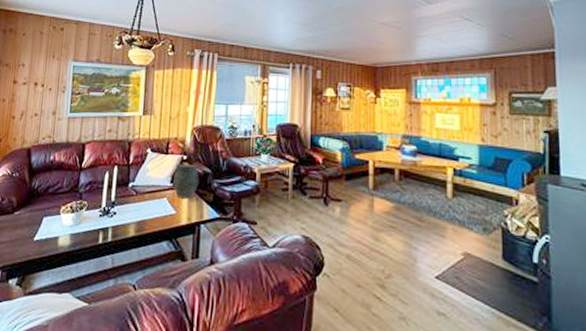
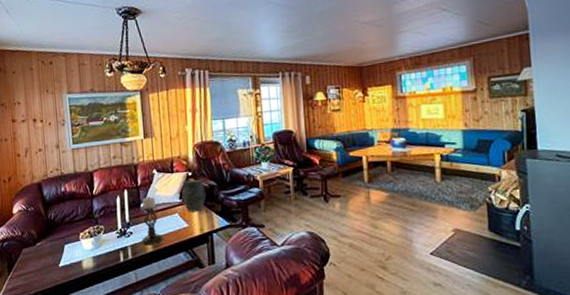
candle holder: none [124,176,147,228] -> present [141,196,163,245]

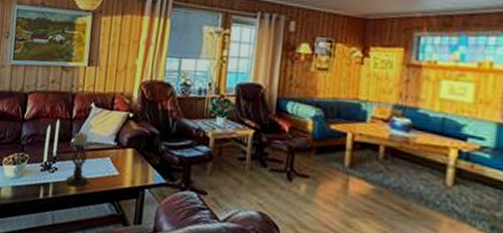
vase: present [181,180,206,212] -> none [117,122,145,161]

